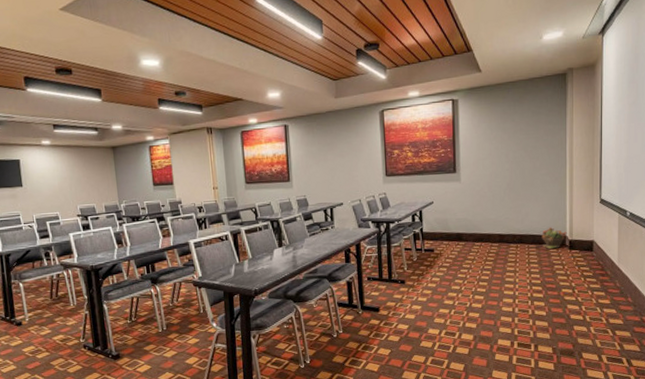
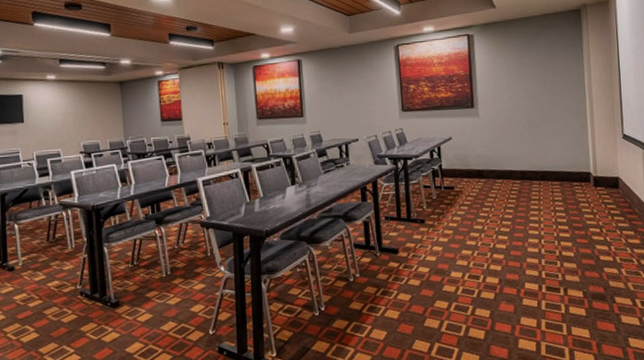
potted plant: present [541,227,567,249] -> none [565,164,591,186]

